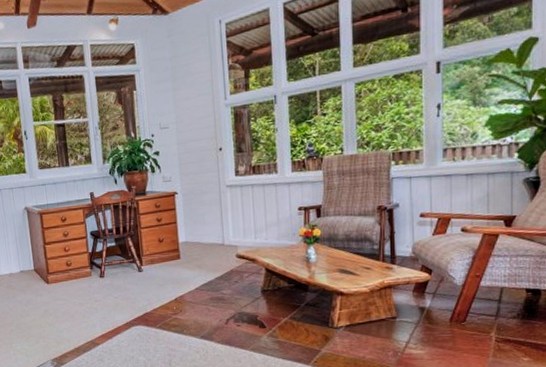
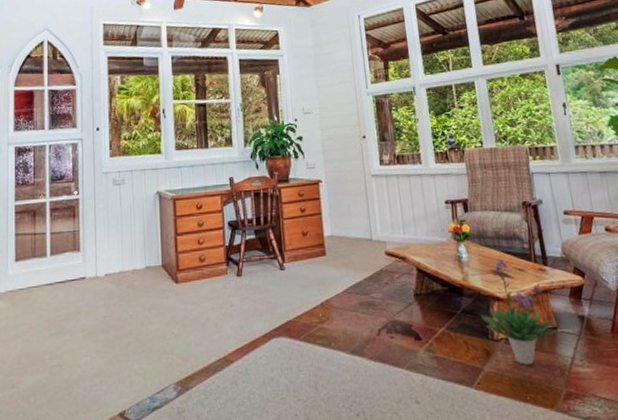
potted plant: none [322,258,398,348] -> present [480,258,559,365]

